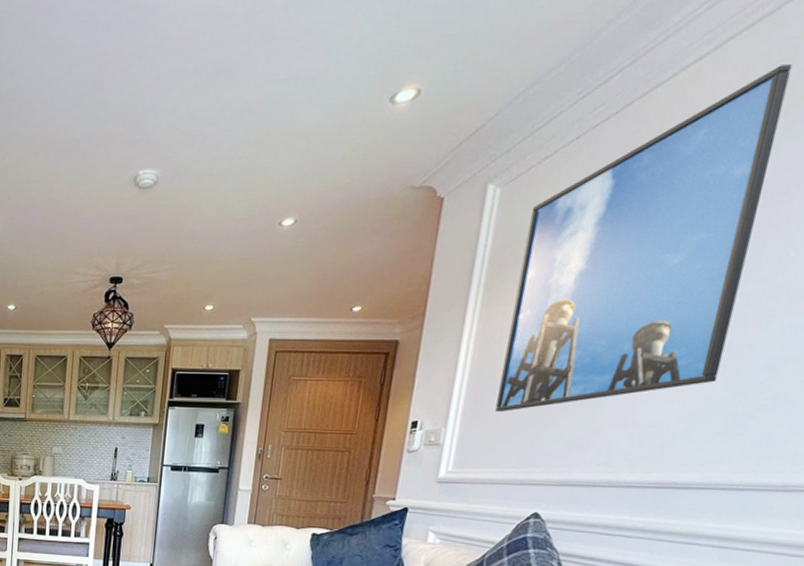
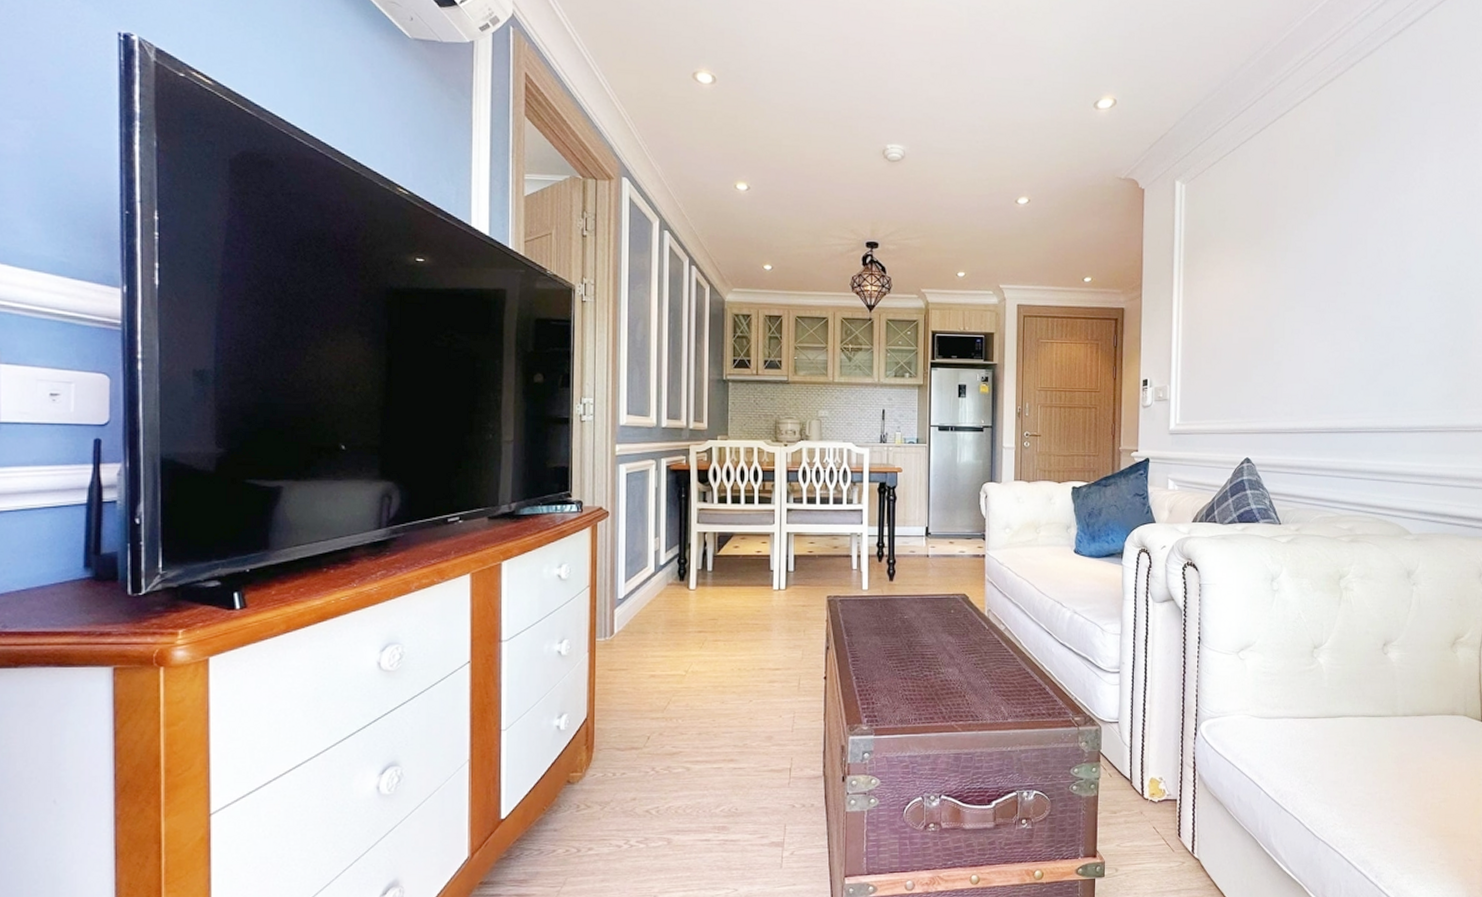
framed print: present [495,64,793,413] -> none [1206,110,1361,371]

